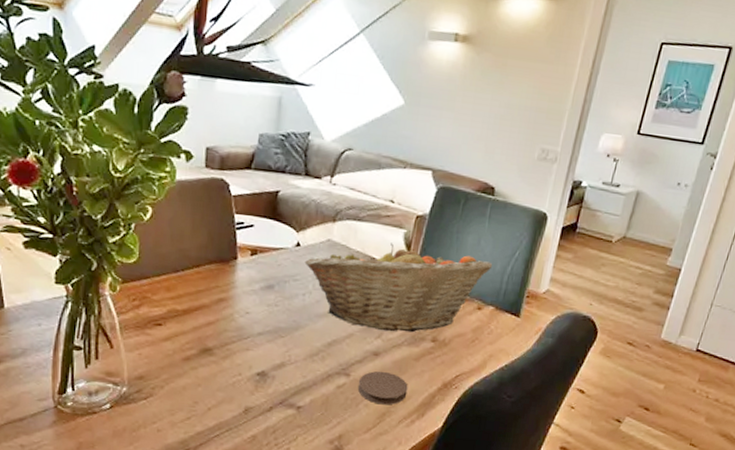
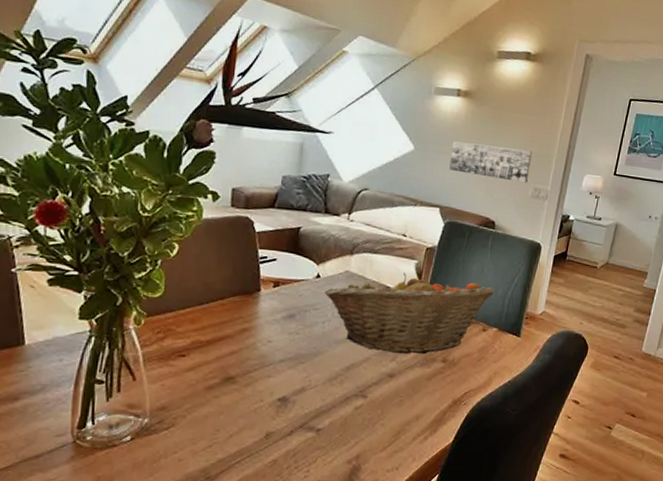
coaster: present [357,371,408,405] -> none [374,391,421,424]
wall art: none [444,94,541,143] -> present [449,141,533,183]

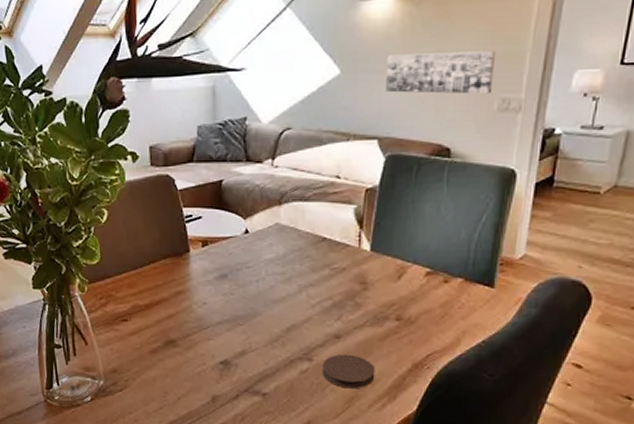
fruit basket: present [324,273,495,355] -> none [255,220,457,313]
coaster: none [374,391,421,424] -> present [322,354,375,389]

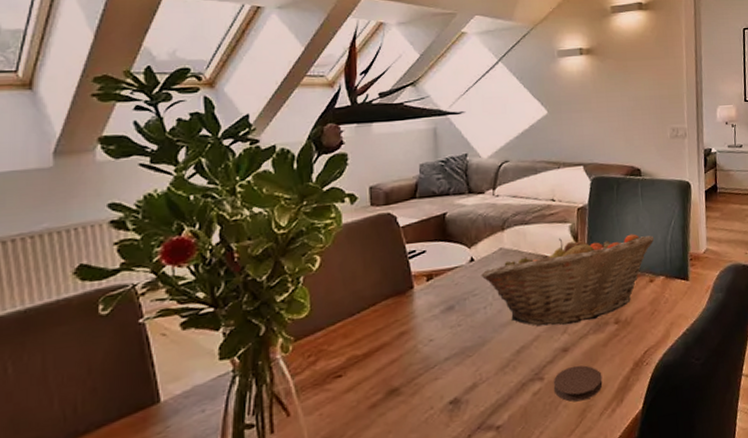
fruit basket: none [255,220,457,313] -> present [481,234,655,326]
wall art: present [386,51,497,94] -> none [583,94,665,127]

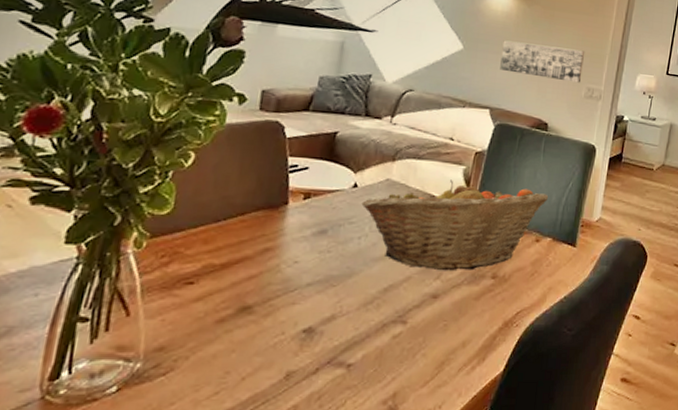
coaster: present [553,365,603,402] -> none [415,314,468,353]
wall art: none [583,94,665,127] -> present [500,40,585,83]

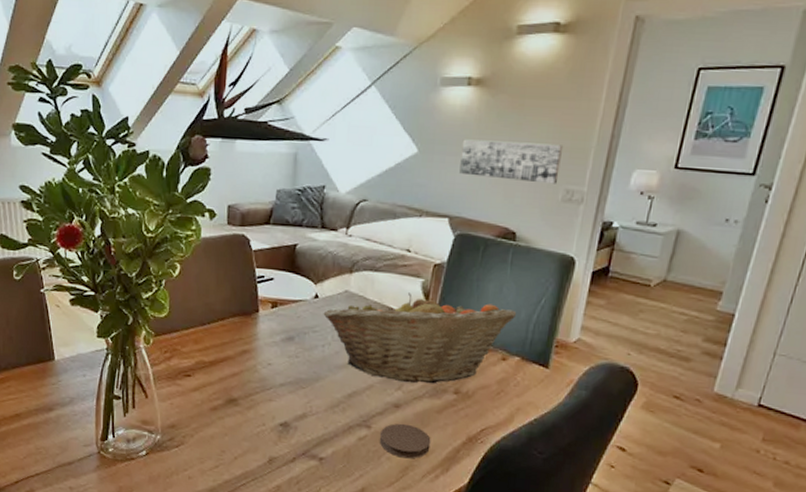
coaster: none [415,314,468,353] -> present [379,423,431,459]

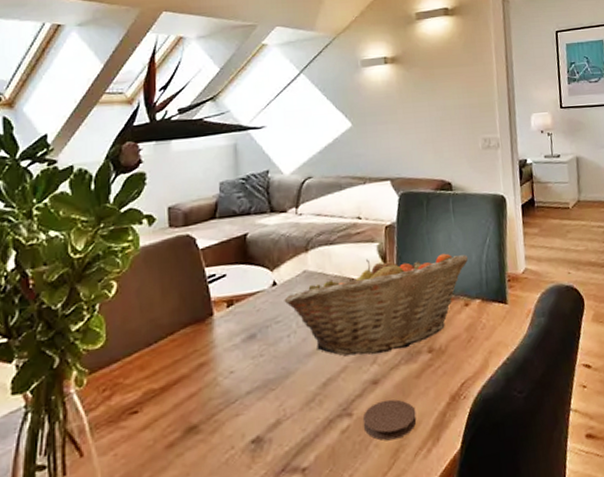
wall art: present [459,139,564,184] -> none [389,102,475,139]

